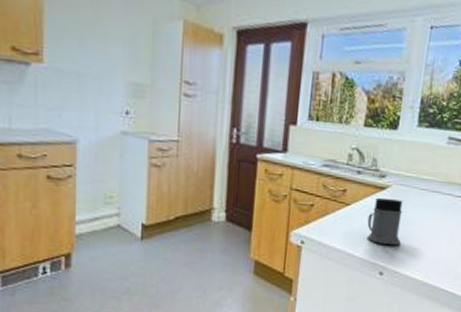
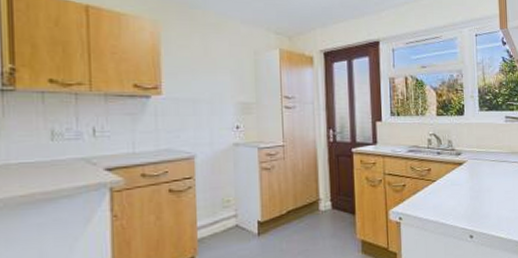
mug: present [367,197,403,245] -> none [452,171,483,211]

